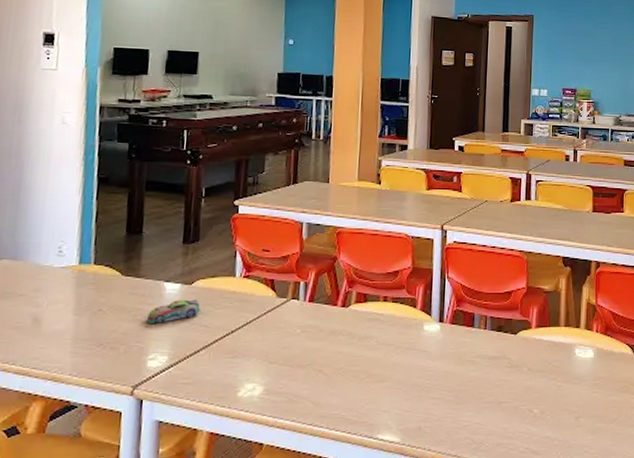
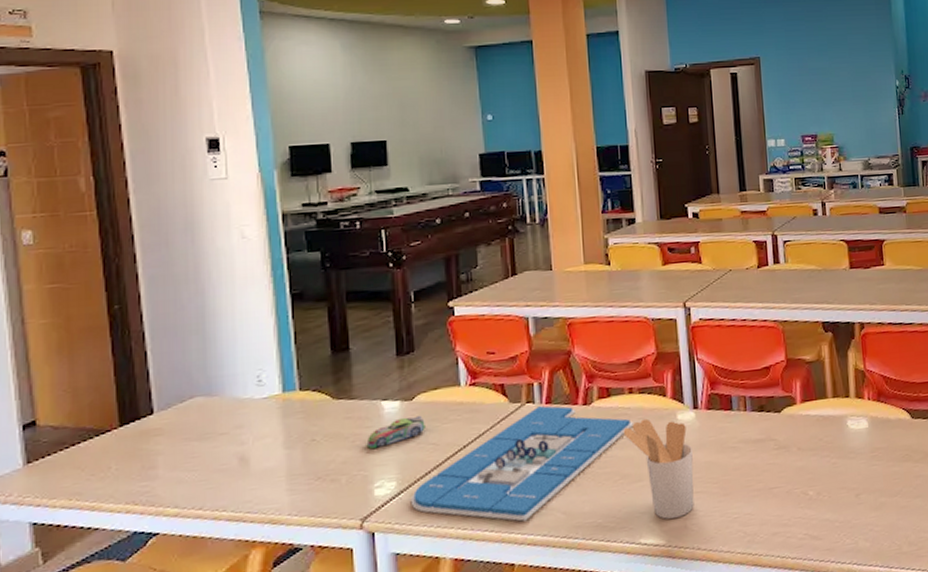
board game: none [178,304,384,406] -> present [410,406,633,521]
utensil holder: none [374,326,434,419] -> present [623,418,694,519]

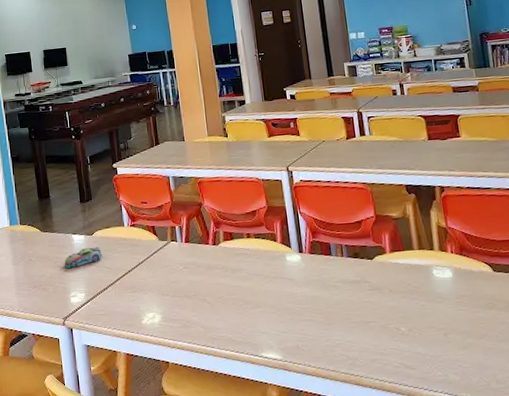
board game: present [410,406,633,521] -> none [95,244,252,330]
utensil holder: present [623,418,694,519] -> none [244,258,304,339]

